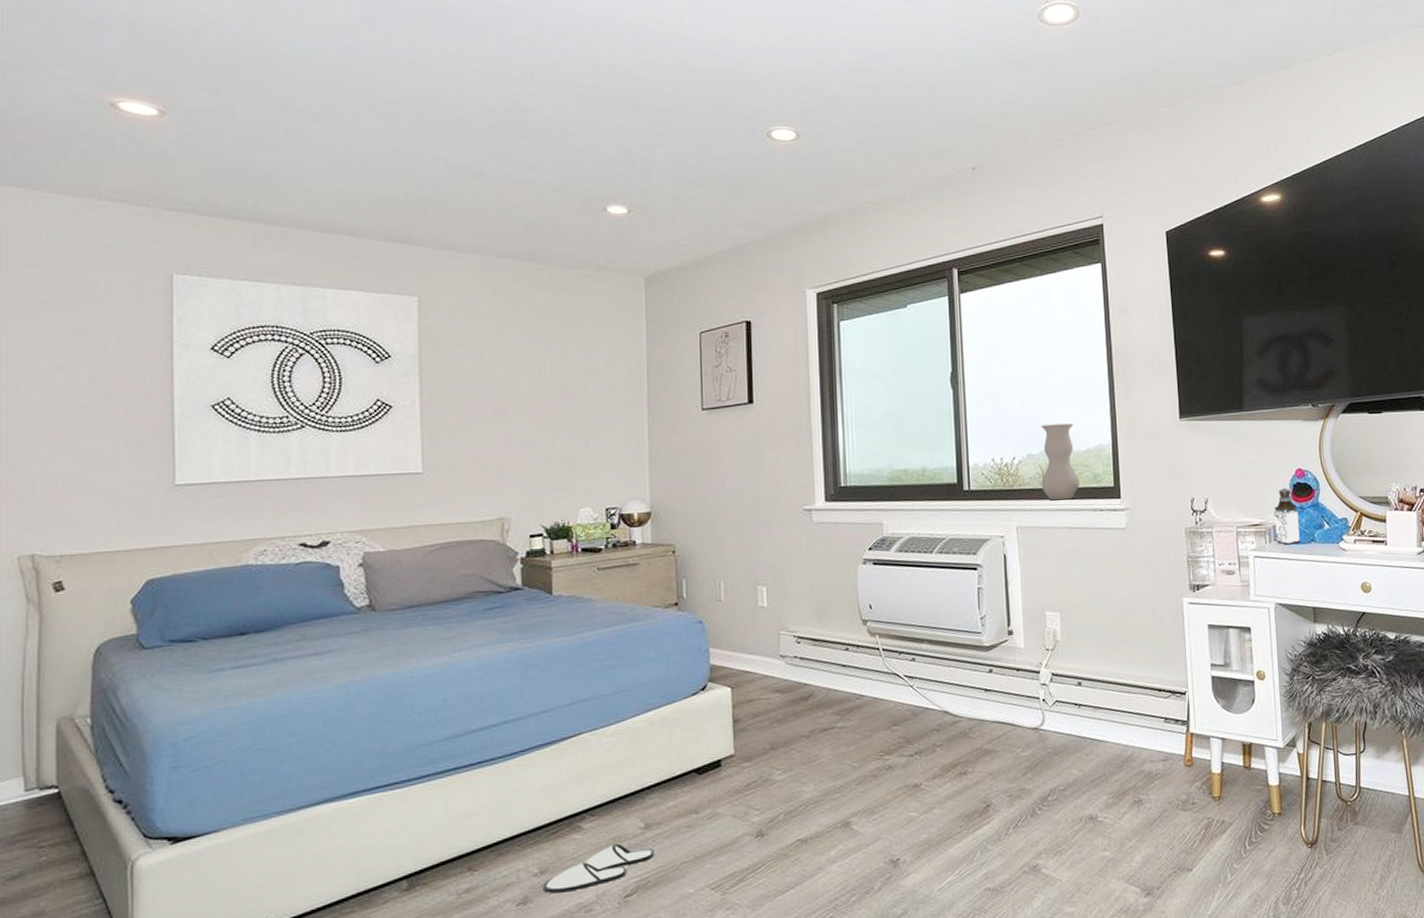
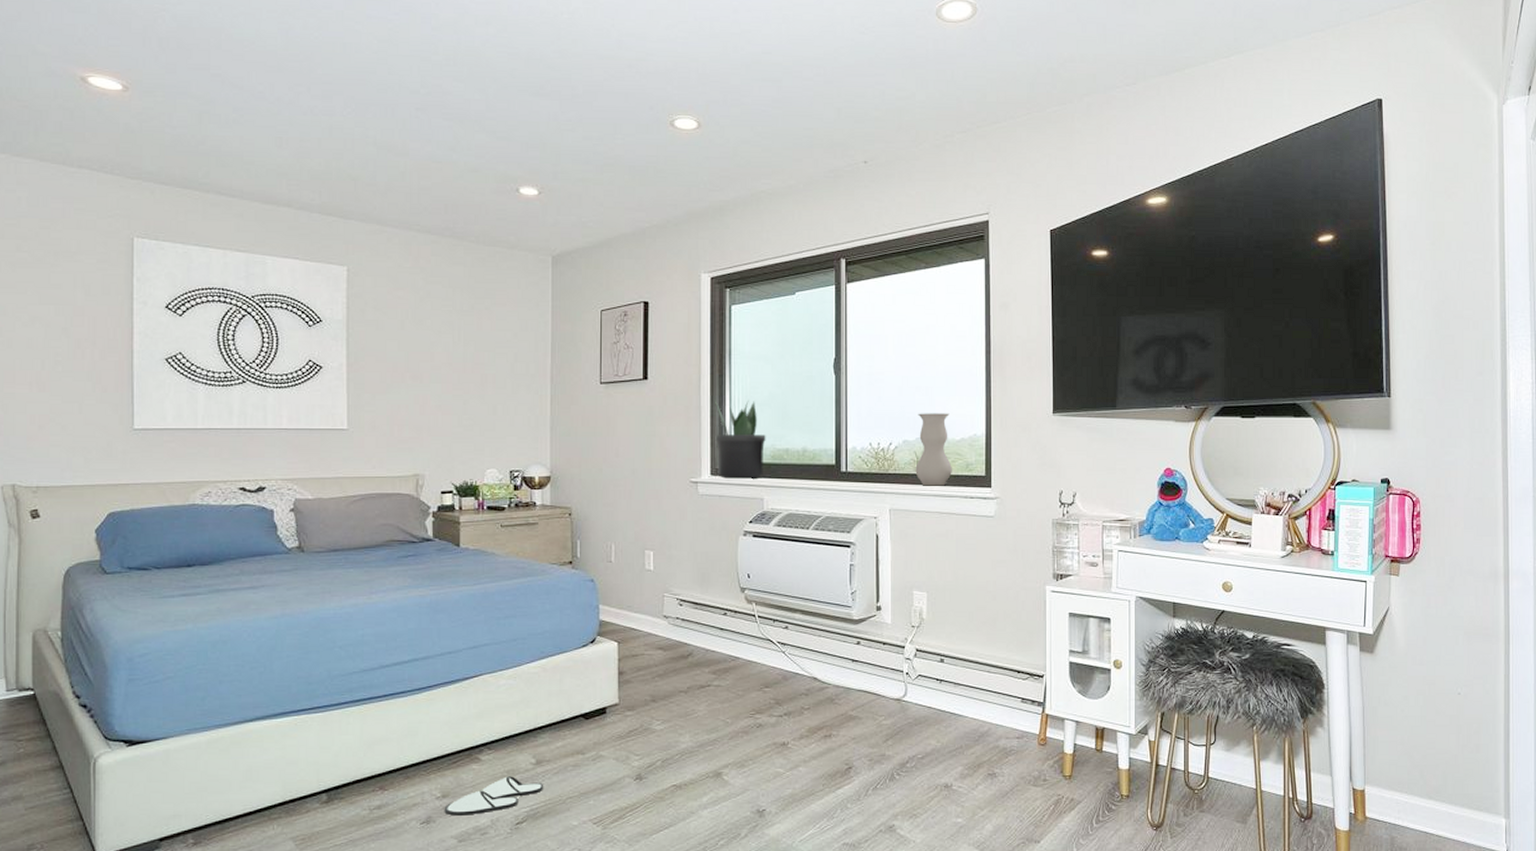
planter: none [825,419,883,504] -> present [714,398,766,479]
perfume bottle: present [1273,487,1301,545] -> none [1140,486,1165,541]

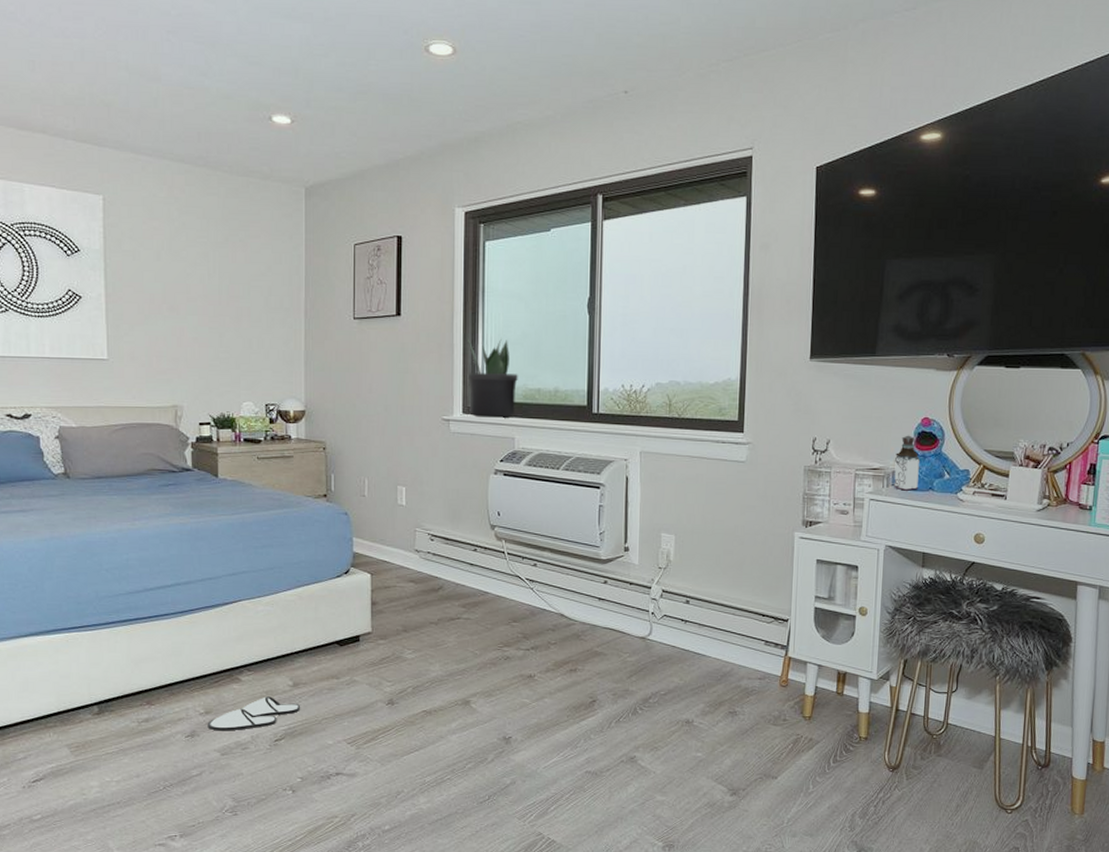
vase: present [915,413,952,486] -> none [667,355,705,430]
perfume bottle: none [1140,486,1165,541] -> present [893,435,921,491]

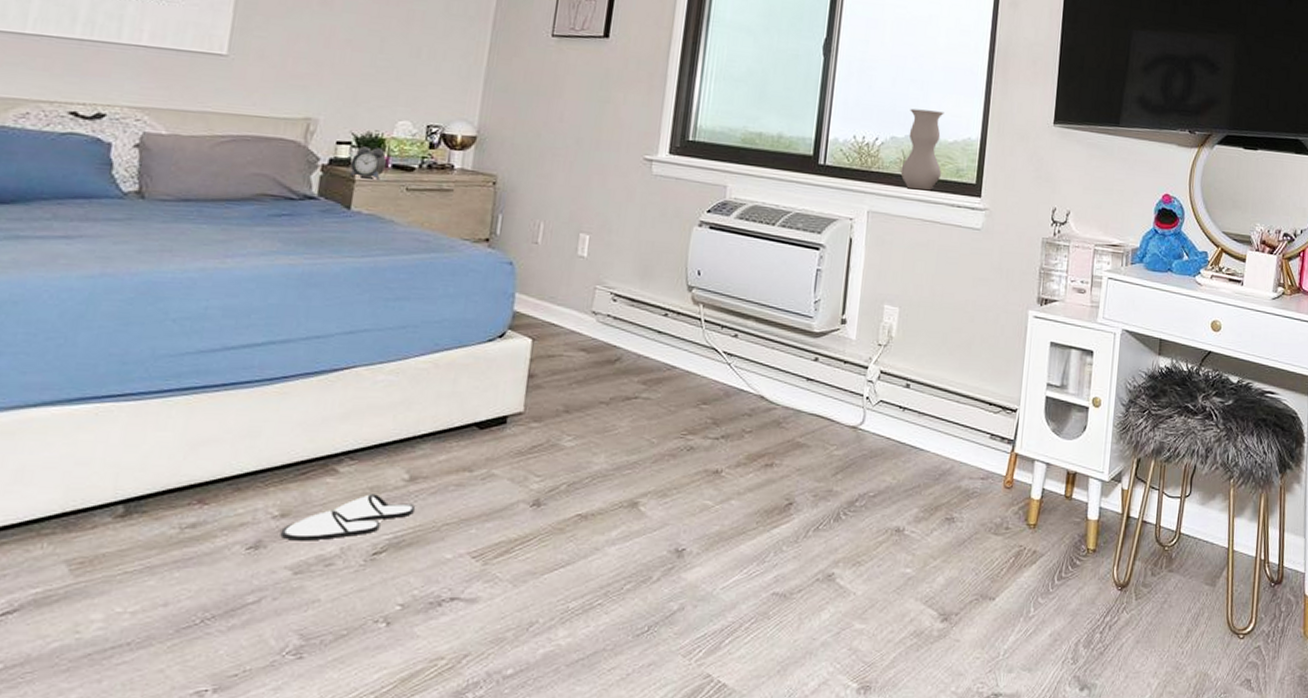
alarm clock: none [212,425,240,452] -> present [349,146,387,180]
planter: present [466,336,518,418] -> none [677,67,738,163]
vase: none [667,355,705,430] -> present [900,108,944,191]
perfume bottle: present [893,435,921,491] -> none [1132,211,1160,271]

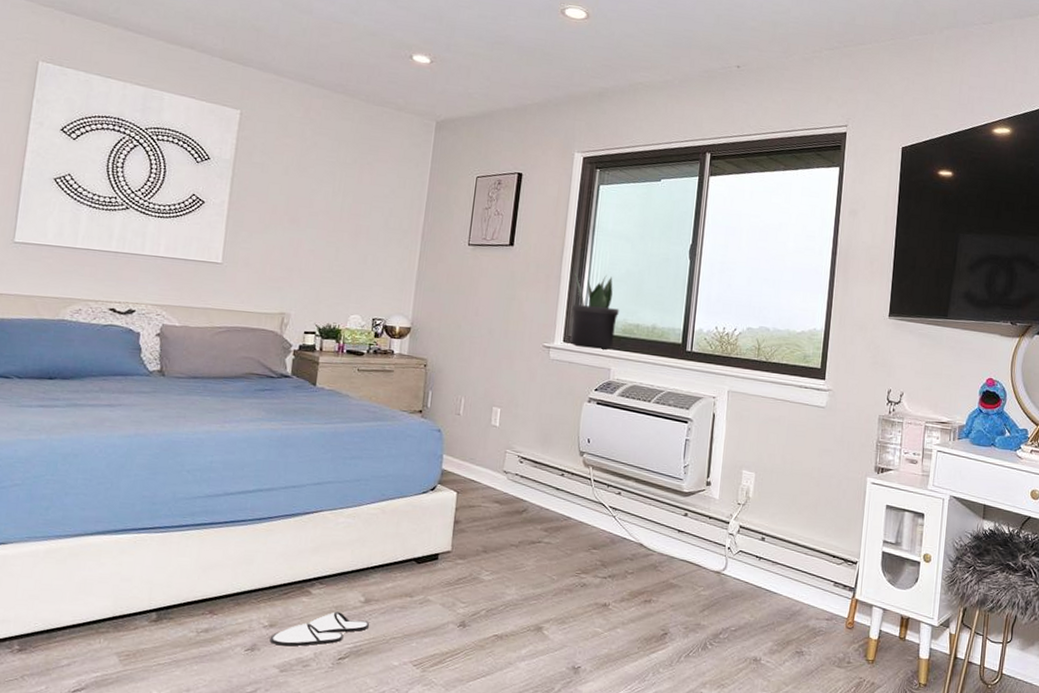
alarm clock: present [349,146,387,180] -> none [314,335,343,362]
planter: none [677,67,738,163] -> present [570,270,619,350]
vase: present [900,108,944,191] -> none [756,303,793,374]

